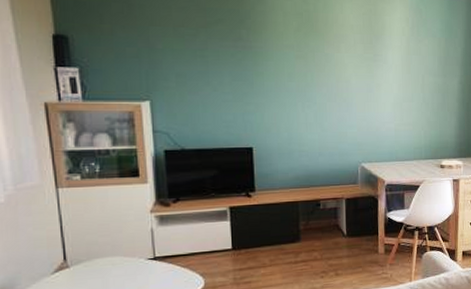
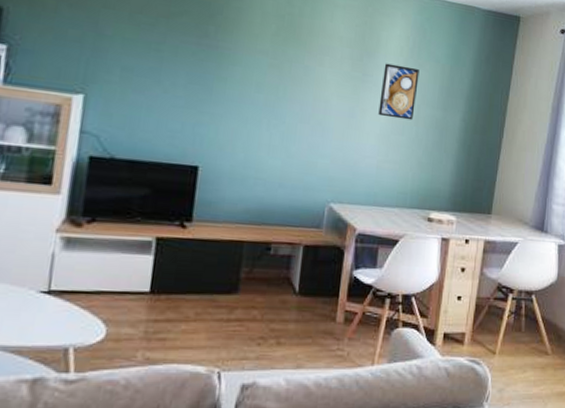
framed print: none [390,43,420,88] -> present [378,63,420,121]

